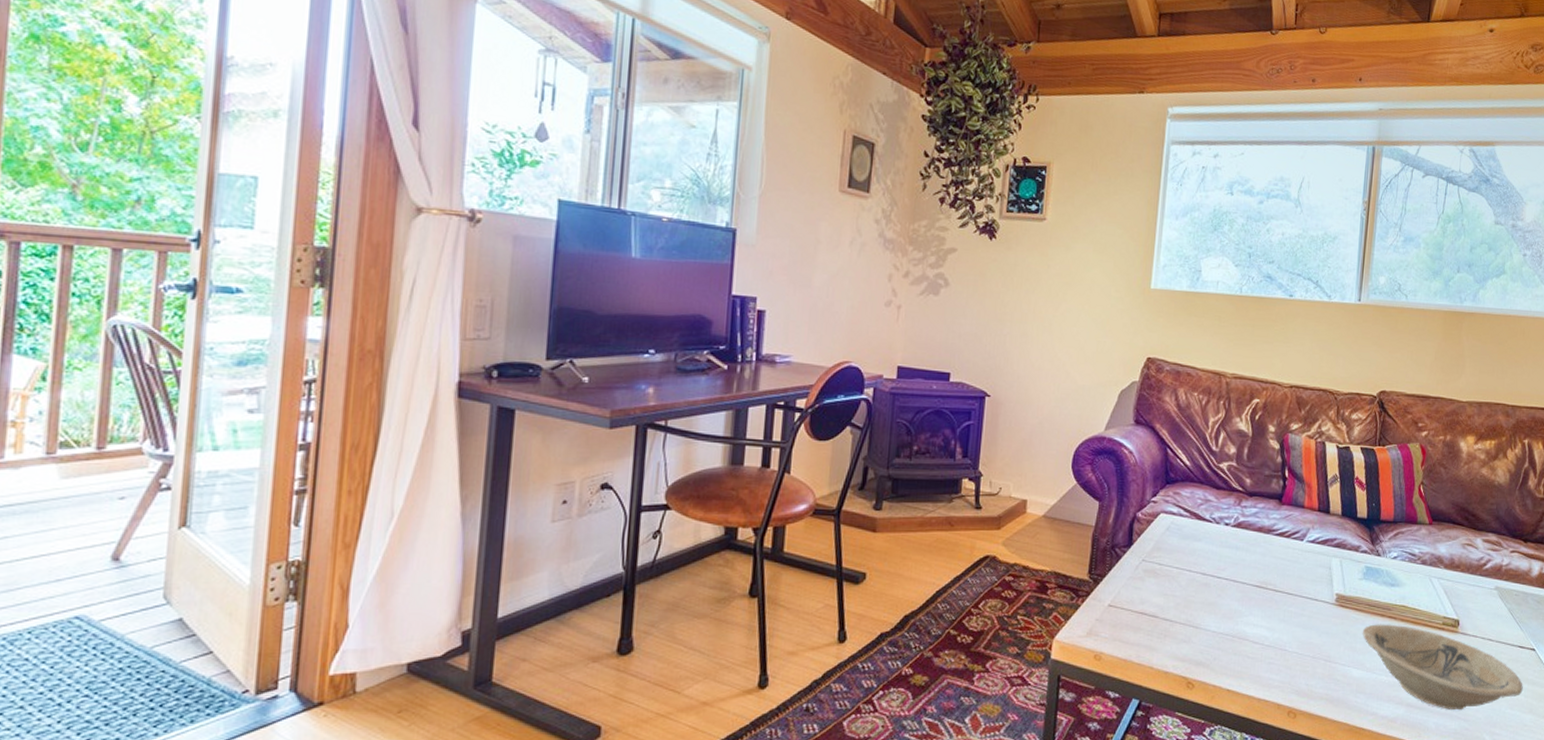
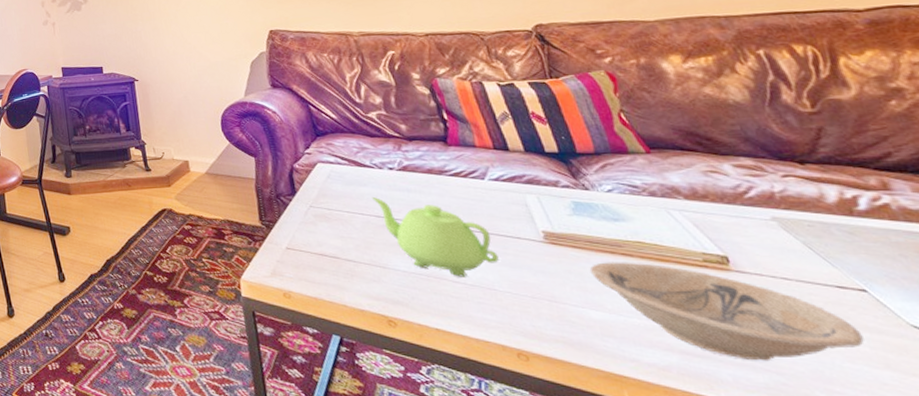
teapot: none [1203,552,1296,638] -> present [372,196,499,277]

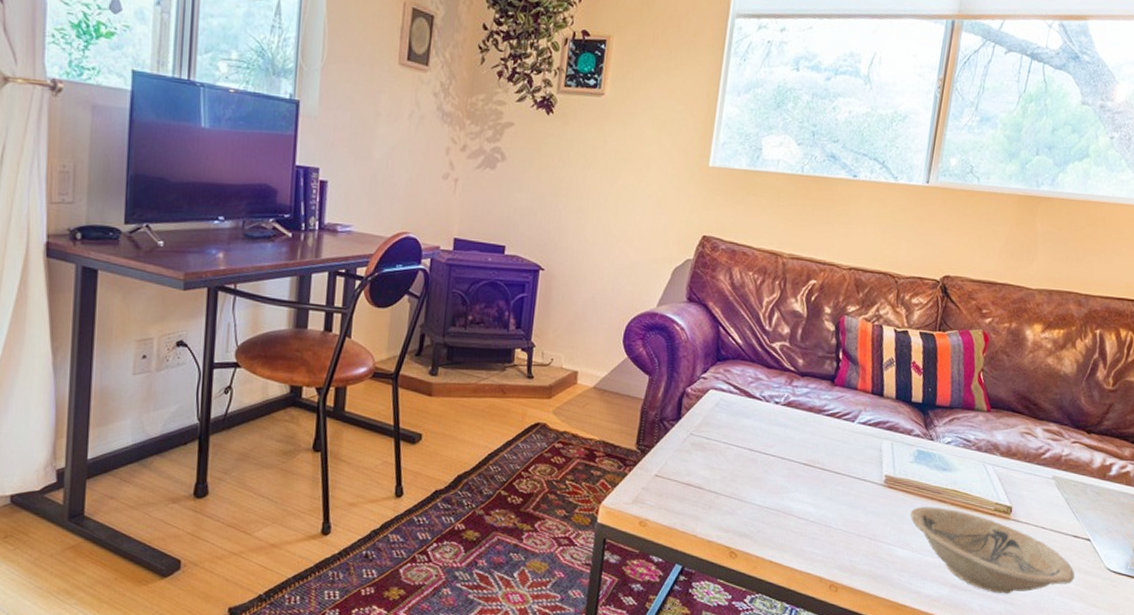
teapot: present [372,196,499,277] -> none [751,429,843,514]

